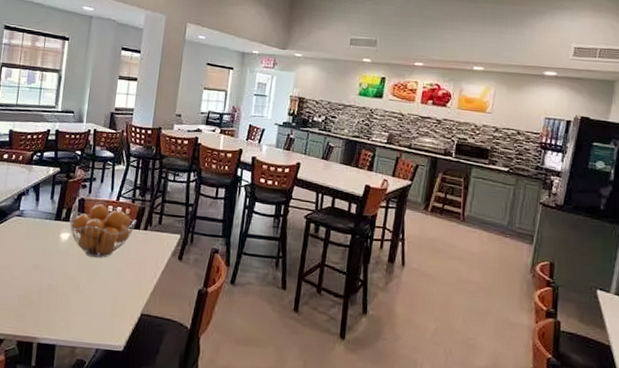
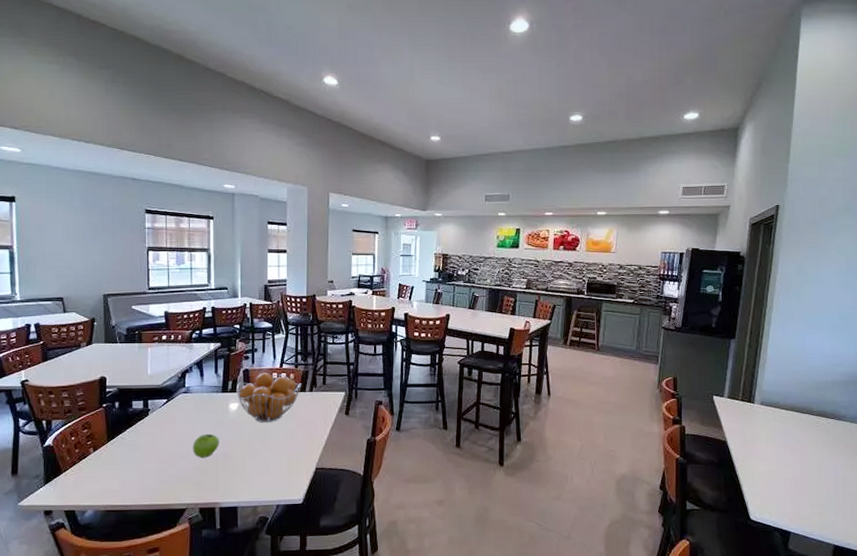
fruit: none [18,262,46,287] -> present [193,434,219,458]

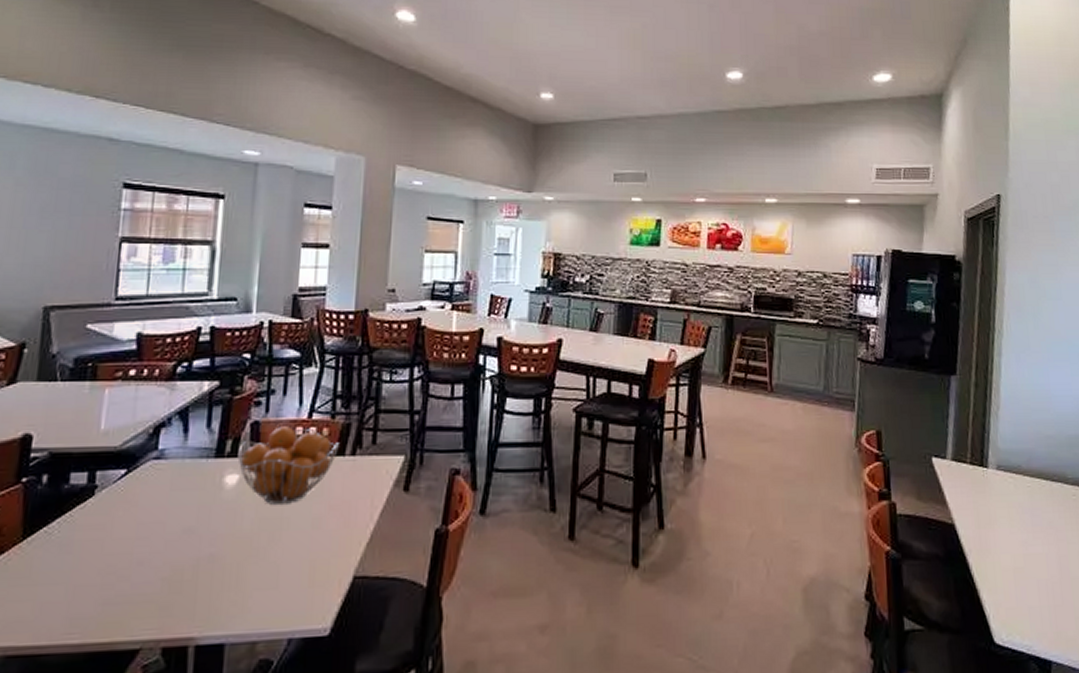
fruit: present [193,434,219,458] -> none [160,524,204,564]

